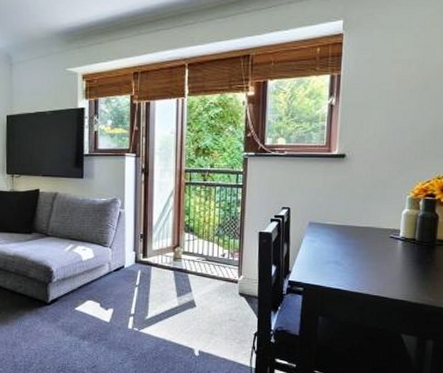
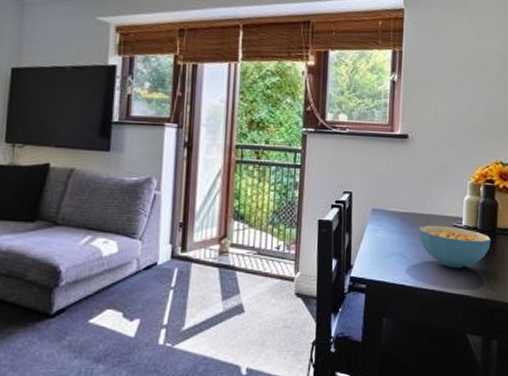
cereal bowl: none [355,236,430,276] -> present [419,225,491,269]

